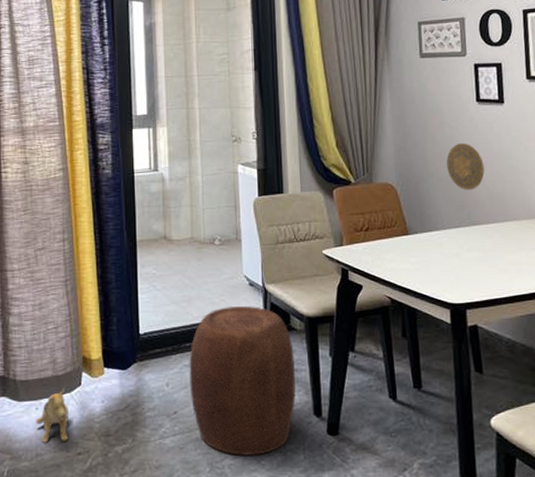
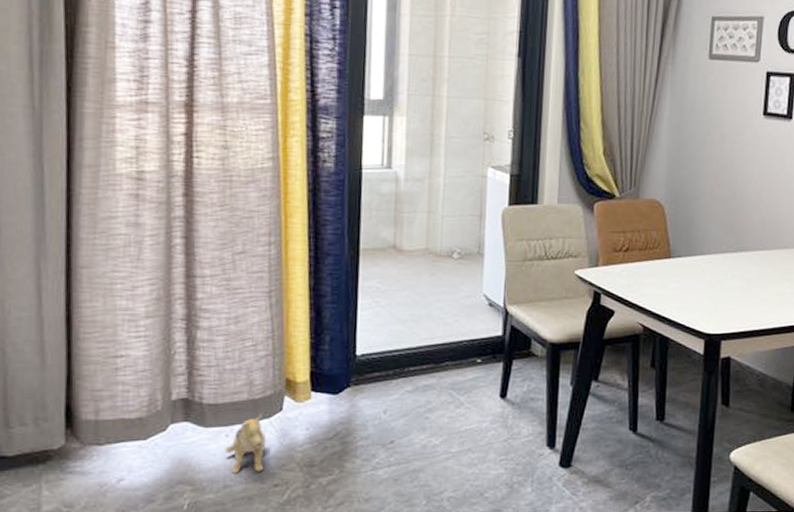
stool: present [189,305,296,456] -> none [410,327,532,488]
decorative plate: present [446,142,485,191] -> none [722,160,761,213]

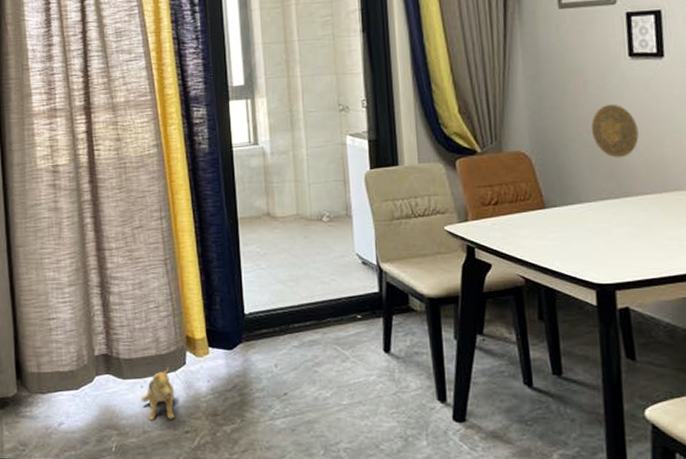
decorative plate: none [722,160,761,213] -> present [591,104,639,158]

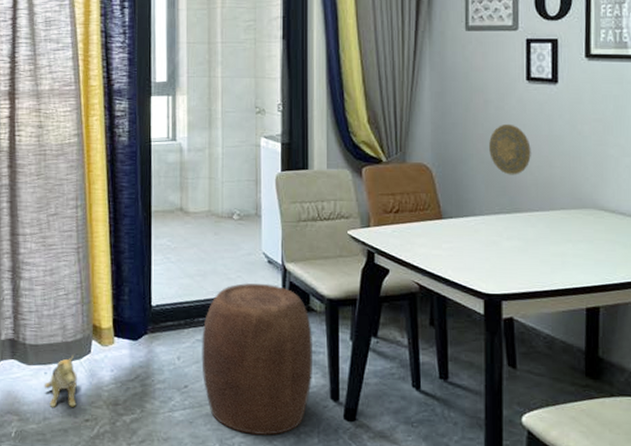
stool: none [298,285,417,440] -> present [201,282,312,435]

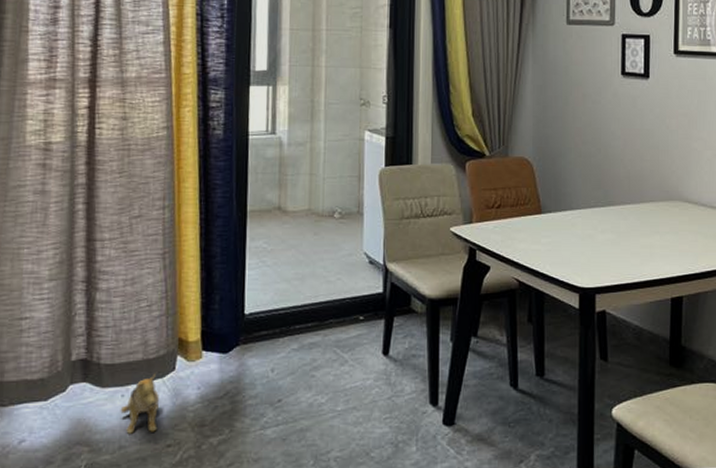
stool: present [201,282,312,435] -> none [297,285,413,447]
decorative plate: present [489,123,531,175] -> none [587,117,624,169]

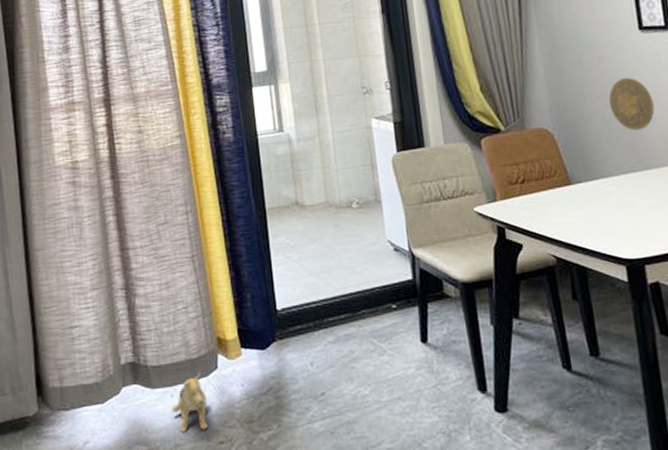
decorative plate: none [587,117,624,169] -> present [609,77,655,131]

